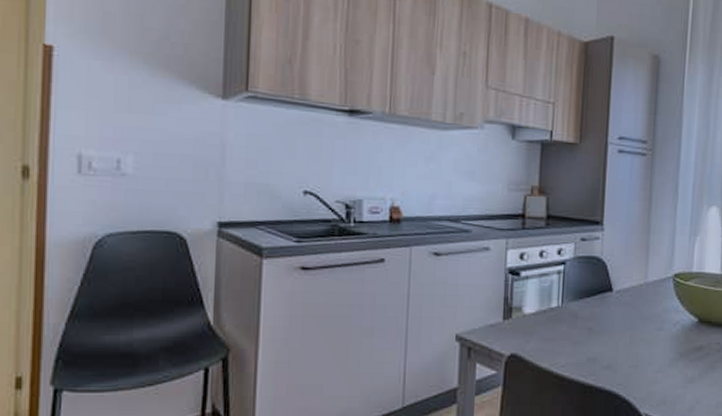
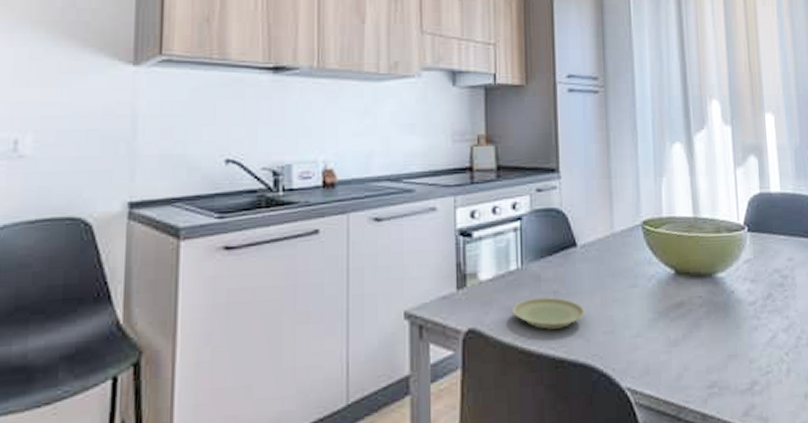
plate: none [551,332,615,360] -> present [513,297,585,329]

